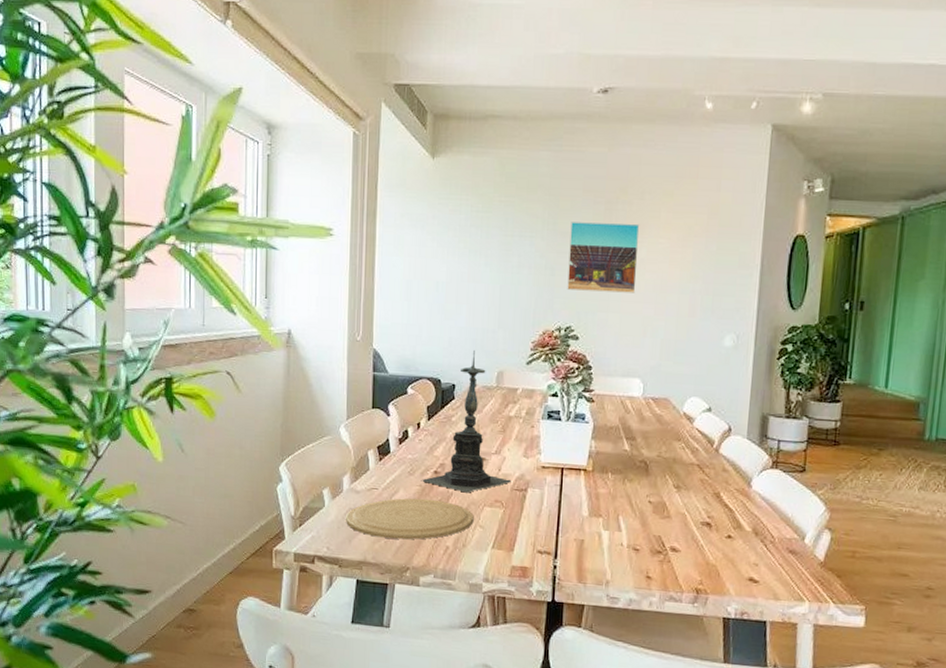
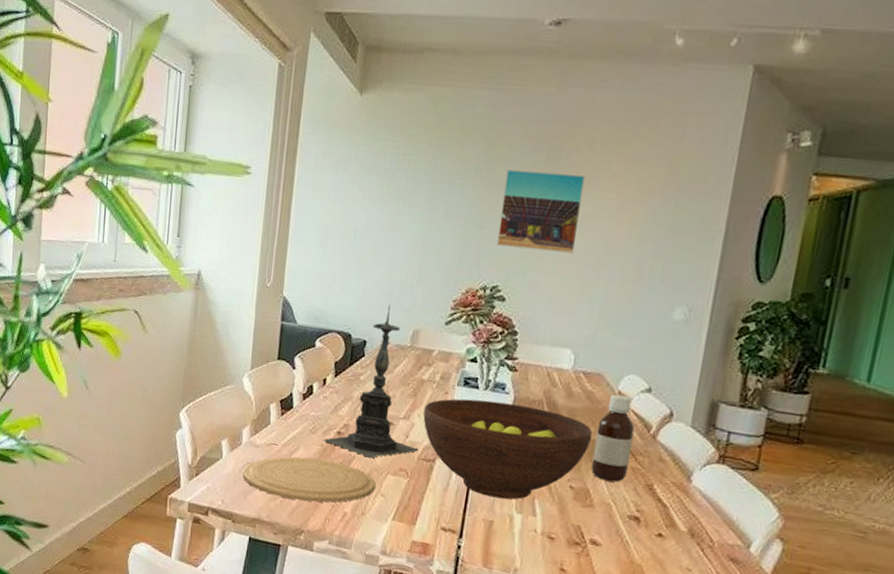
fruit bowl: none [513,430,665,519] -> present [423,398,593,500]
bottle: none [665,415,700,494] -> present [591,394,635,482]

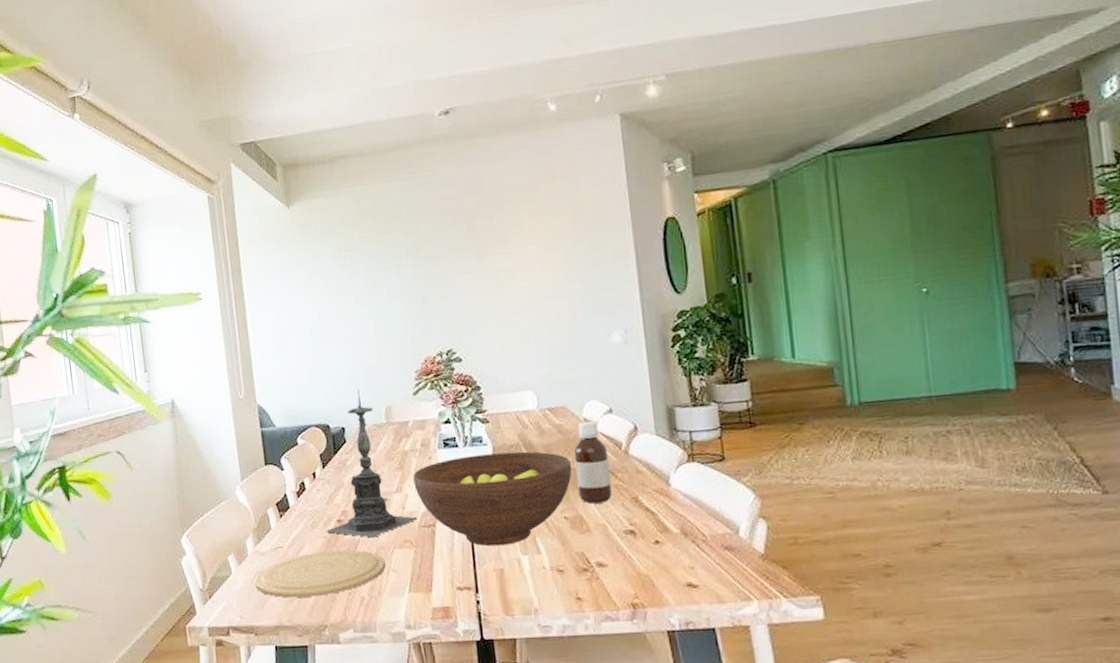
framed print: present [497,170,586,253] -> none [434,235,512,313]

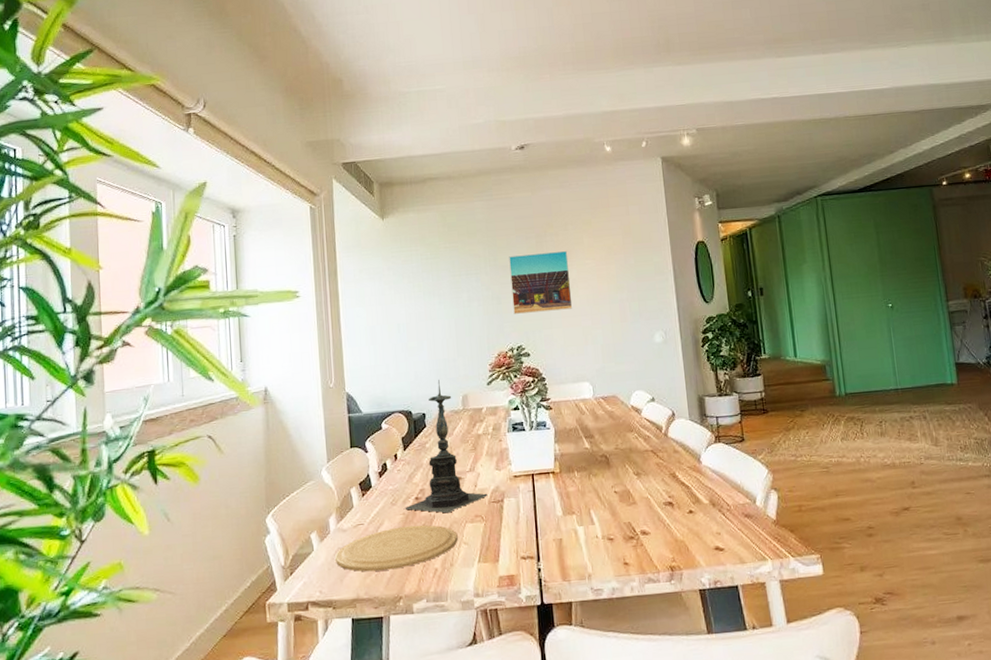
fruit bowl: present [413,451,572,547] -> none [485,434,622,519]
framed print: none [434,235,512,313] -> present [509,250,573,314]
bottle: present [574,420,613,504] -> none [623,408,655,479]

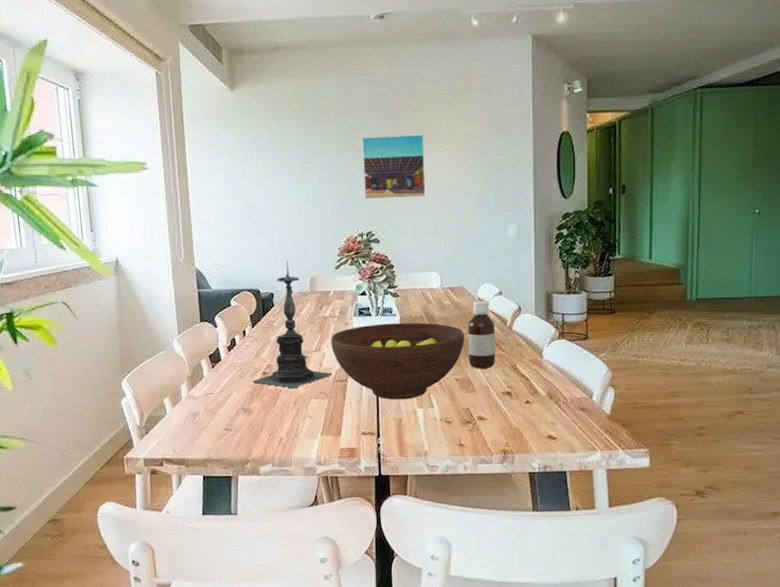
plate: present [335,525,458,572] -> none [187,397,303,436]
fruit bowl: none [485,434,622,519] -> present [331,322,465,400]
bottle: none [623,408,655,479] -> present [467,300,496,369]

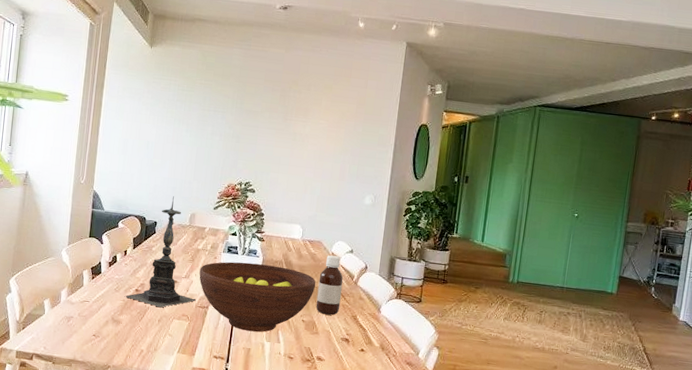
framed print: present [362,134,426,199] -> none [248,103,306,160]

